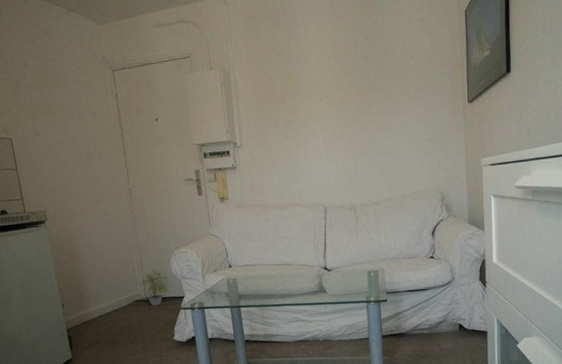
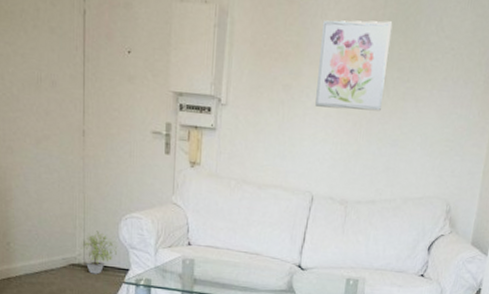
wall art: none [308,54,369,134] -> present [315,20,393,112]

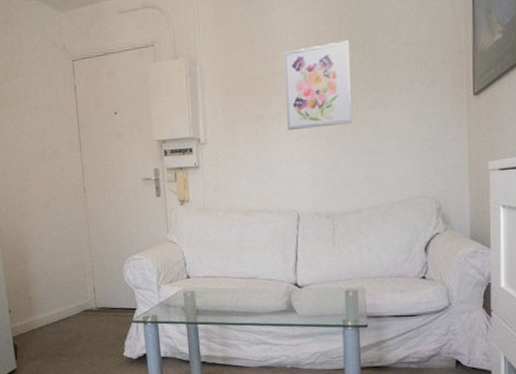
potted plant: present [81,231,117,274] -> none [92,276,124,317]

